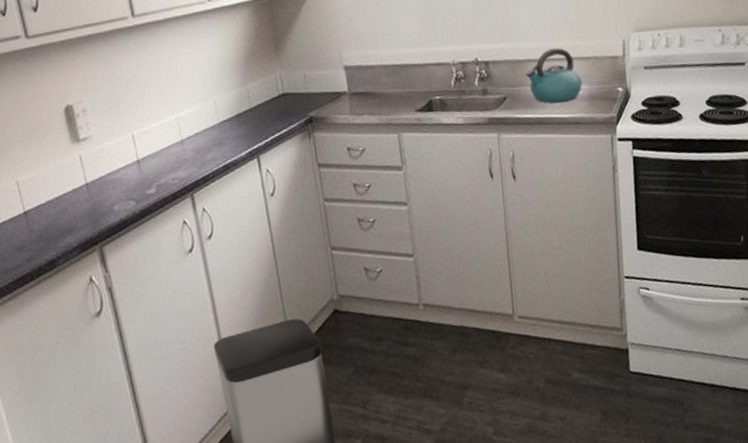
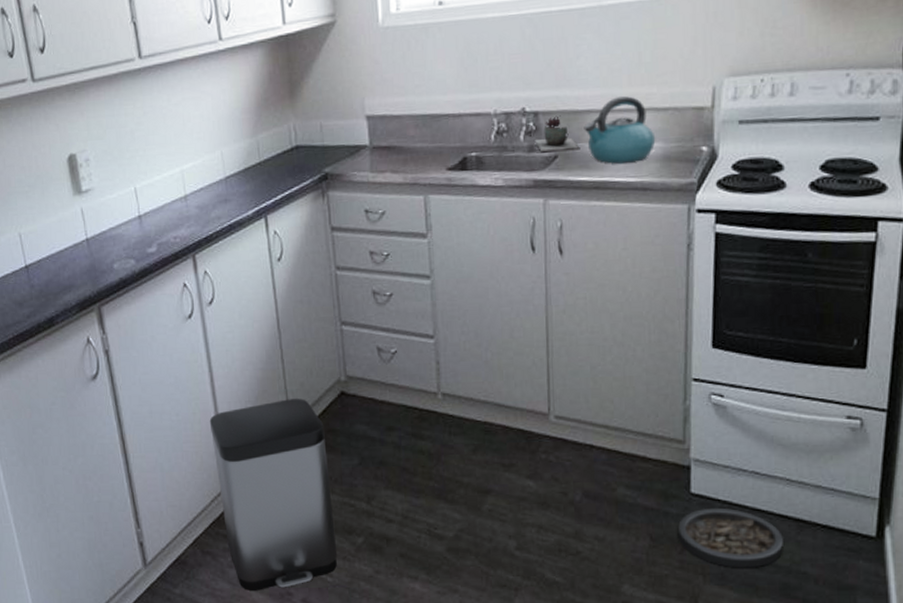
succulent plant: none [487,64,524,95] -> present [534,115,580,153]
pet bowl: none [622,381,703,431] -> present [677,507,783,568]

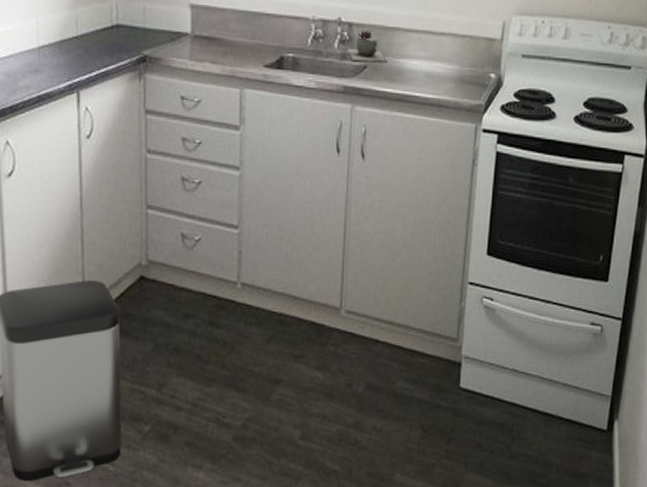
kettle: present [584,95,656,164] -> none [392,18,453,80]
pet bowl: present [677,507,783,568] -> none [446,401,533,458]

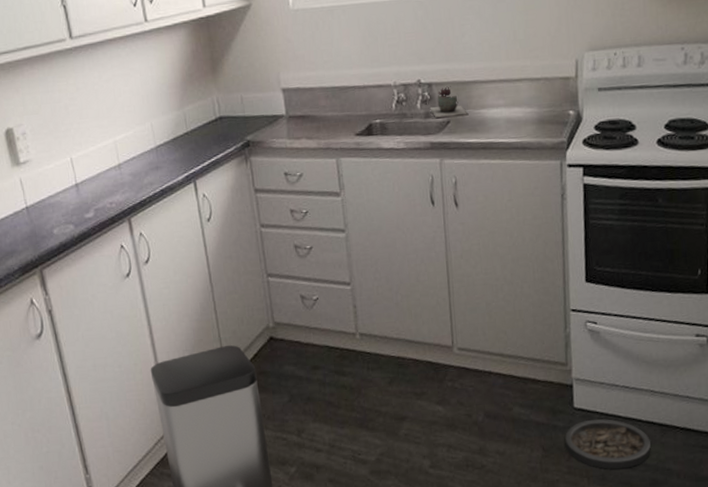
pet bowl: none [446,401,533,458] -> present [565,419,651,470]

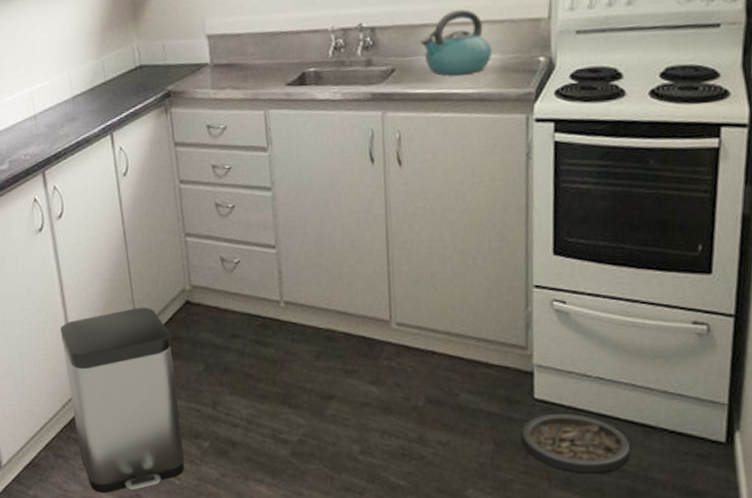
succulent plant: present [430,86,469,119] -> none [372,30,417,67]
kettle: none [471,68,531,127] -> present [420,9,493,76]

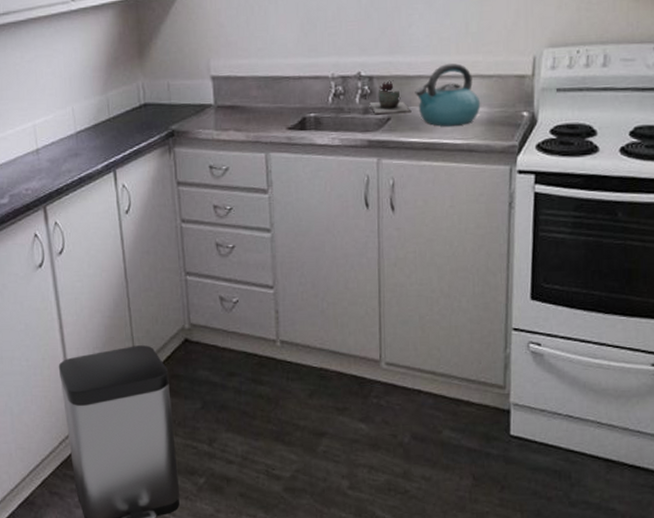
succulent plant: none [372,30,417,67] -> present [369,80,412,115]
pet bowl: present [521,413,630,473] -> none [498,449,594,505]

